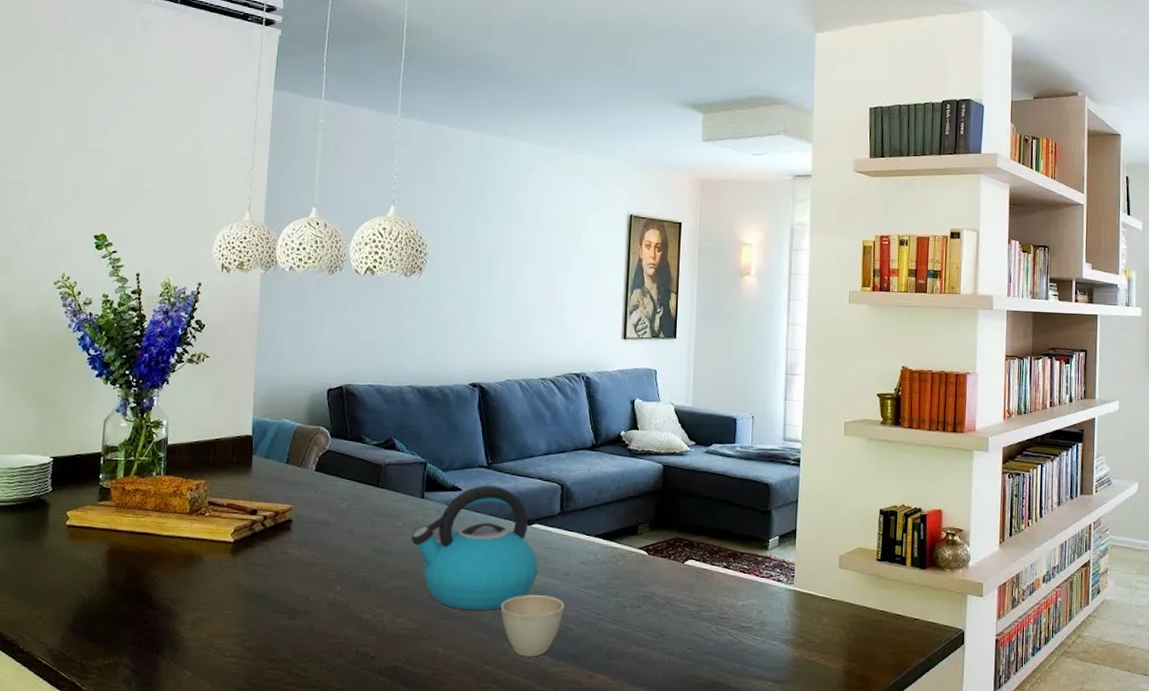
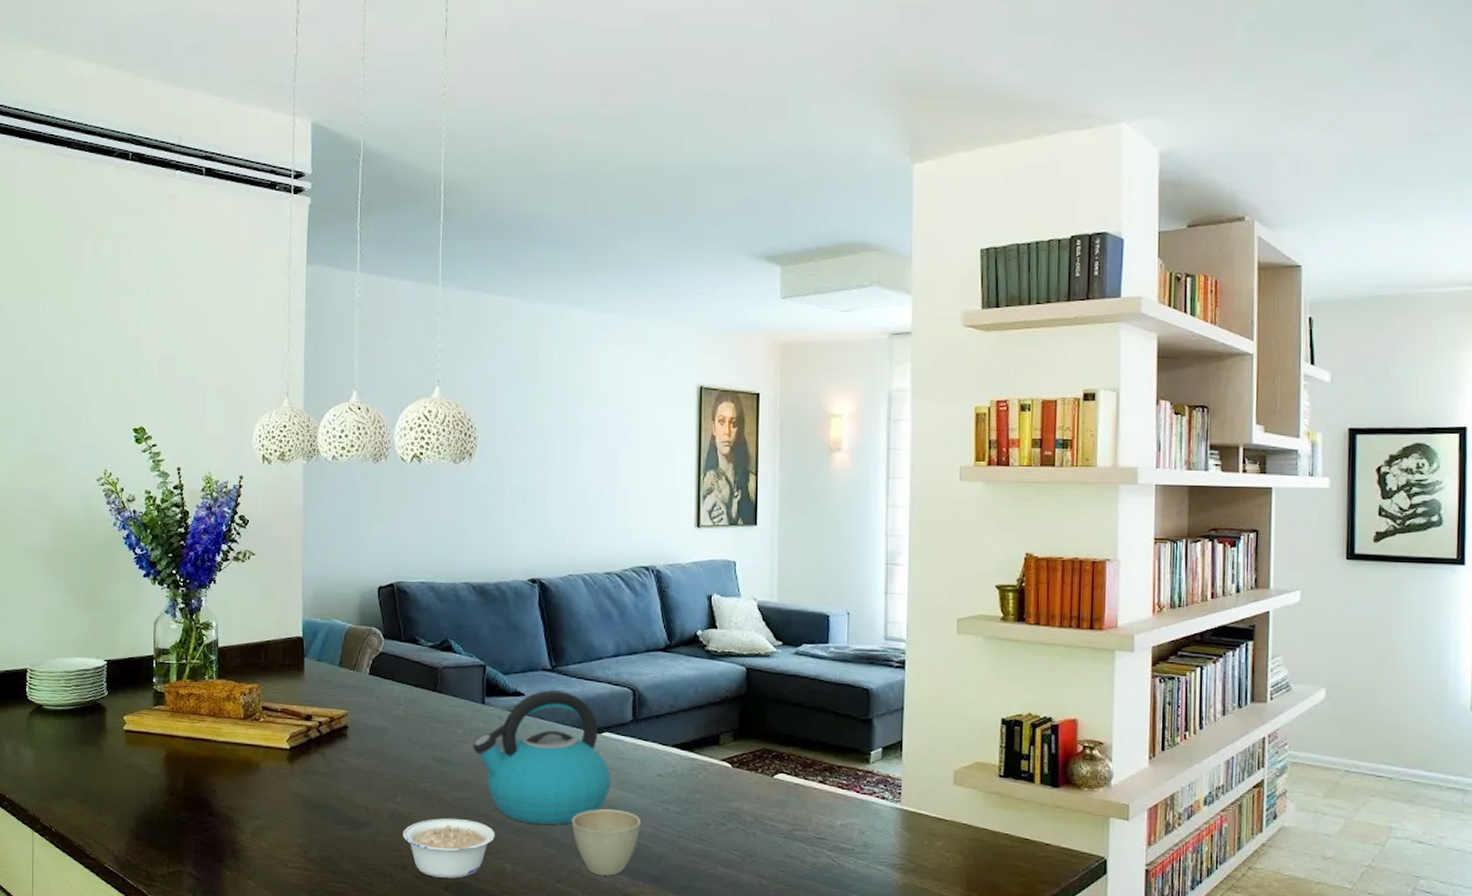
legume: none [340,605,429,663] -> present [403,818,495,878]

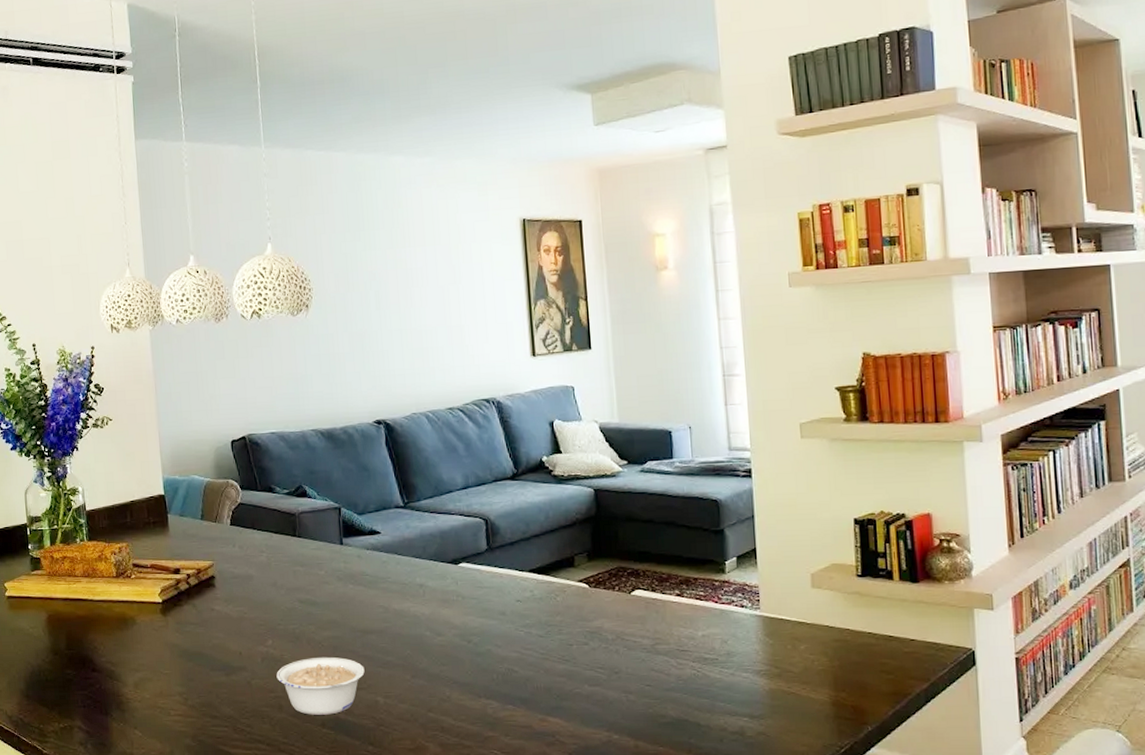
kettle: present [473,690,611,825] -> none [335,526,472,657]
cup: present [571,809,640,876] -> none [437,637,505,702]

